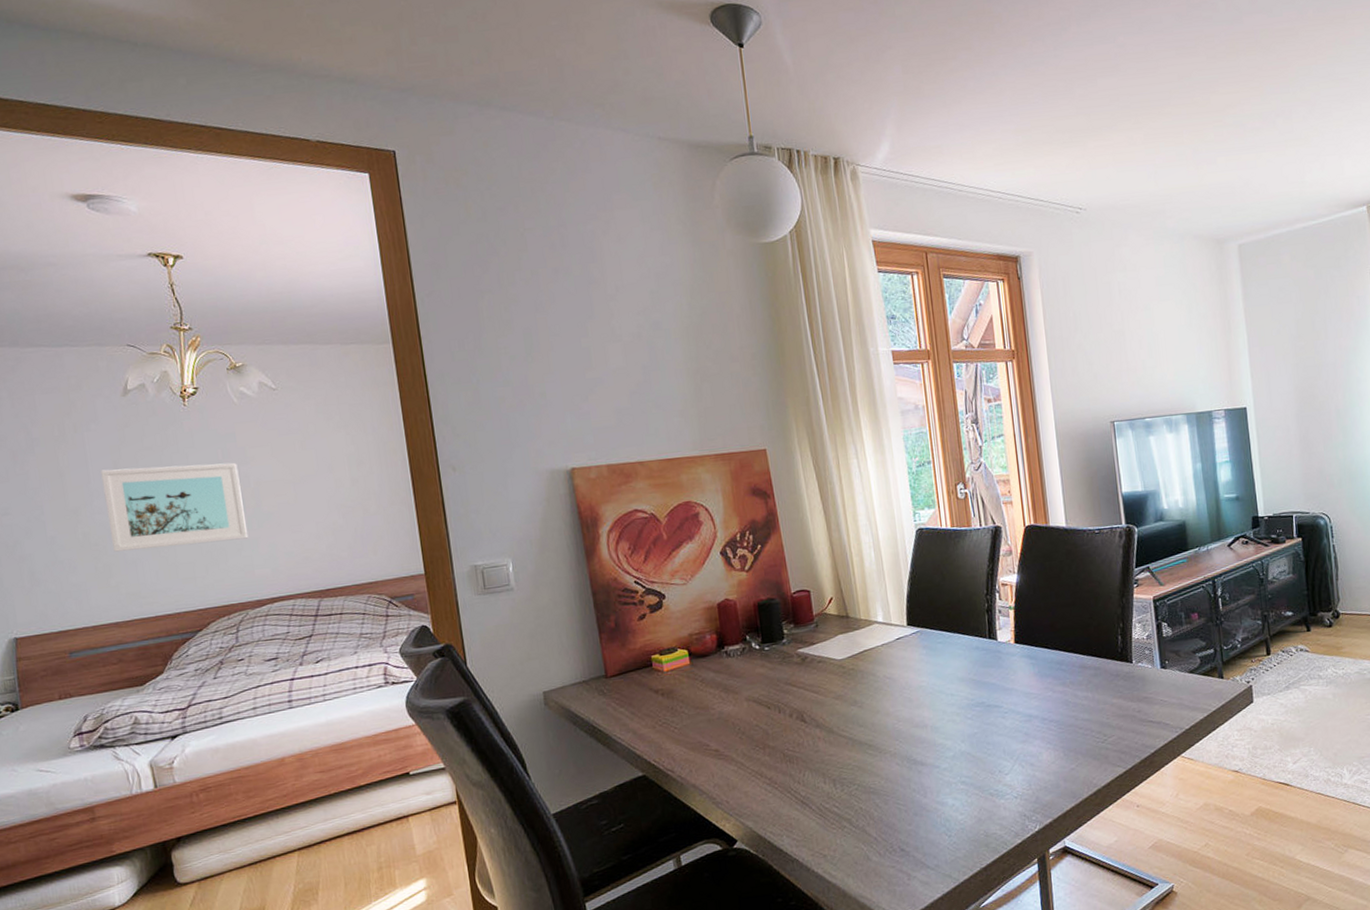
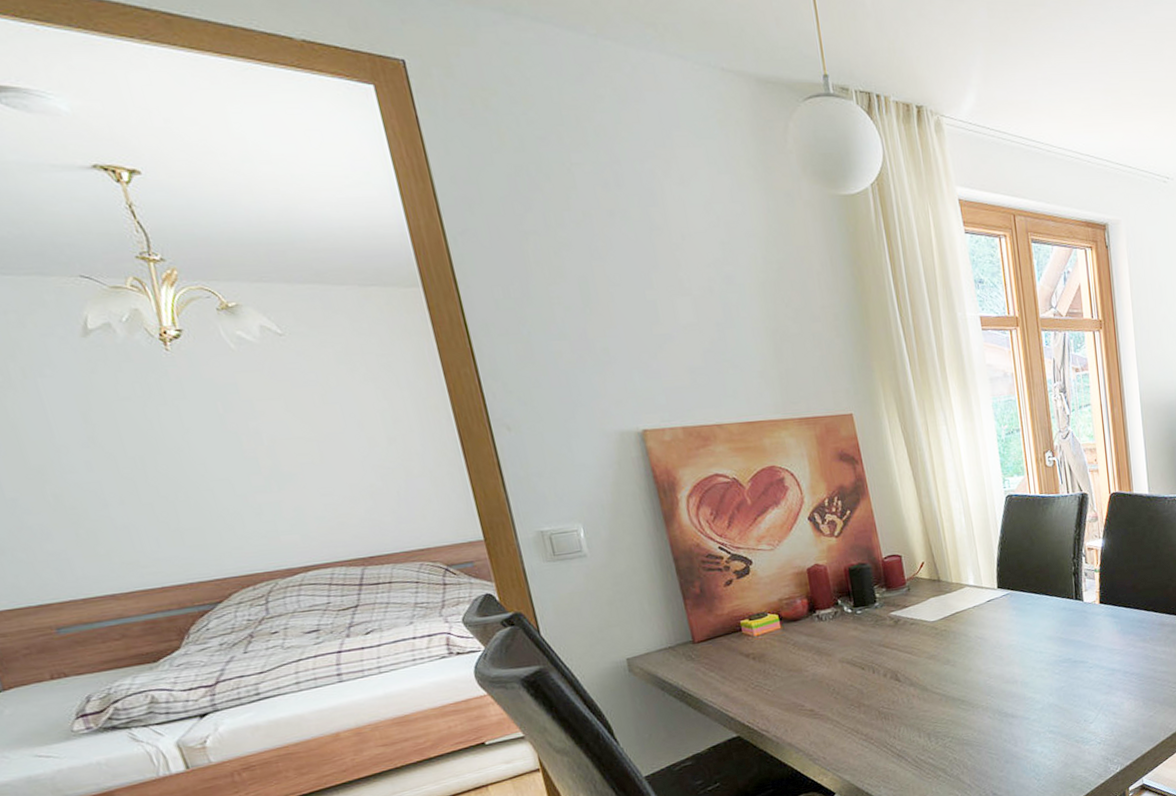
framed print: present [101,462,249,552] -> none [66,417,268,516]

